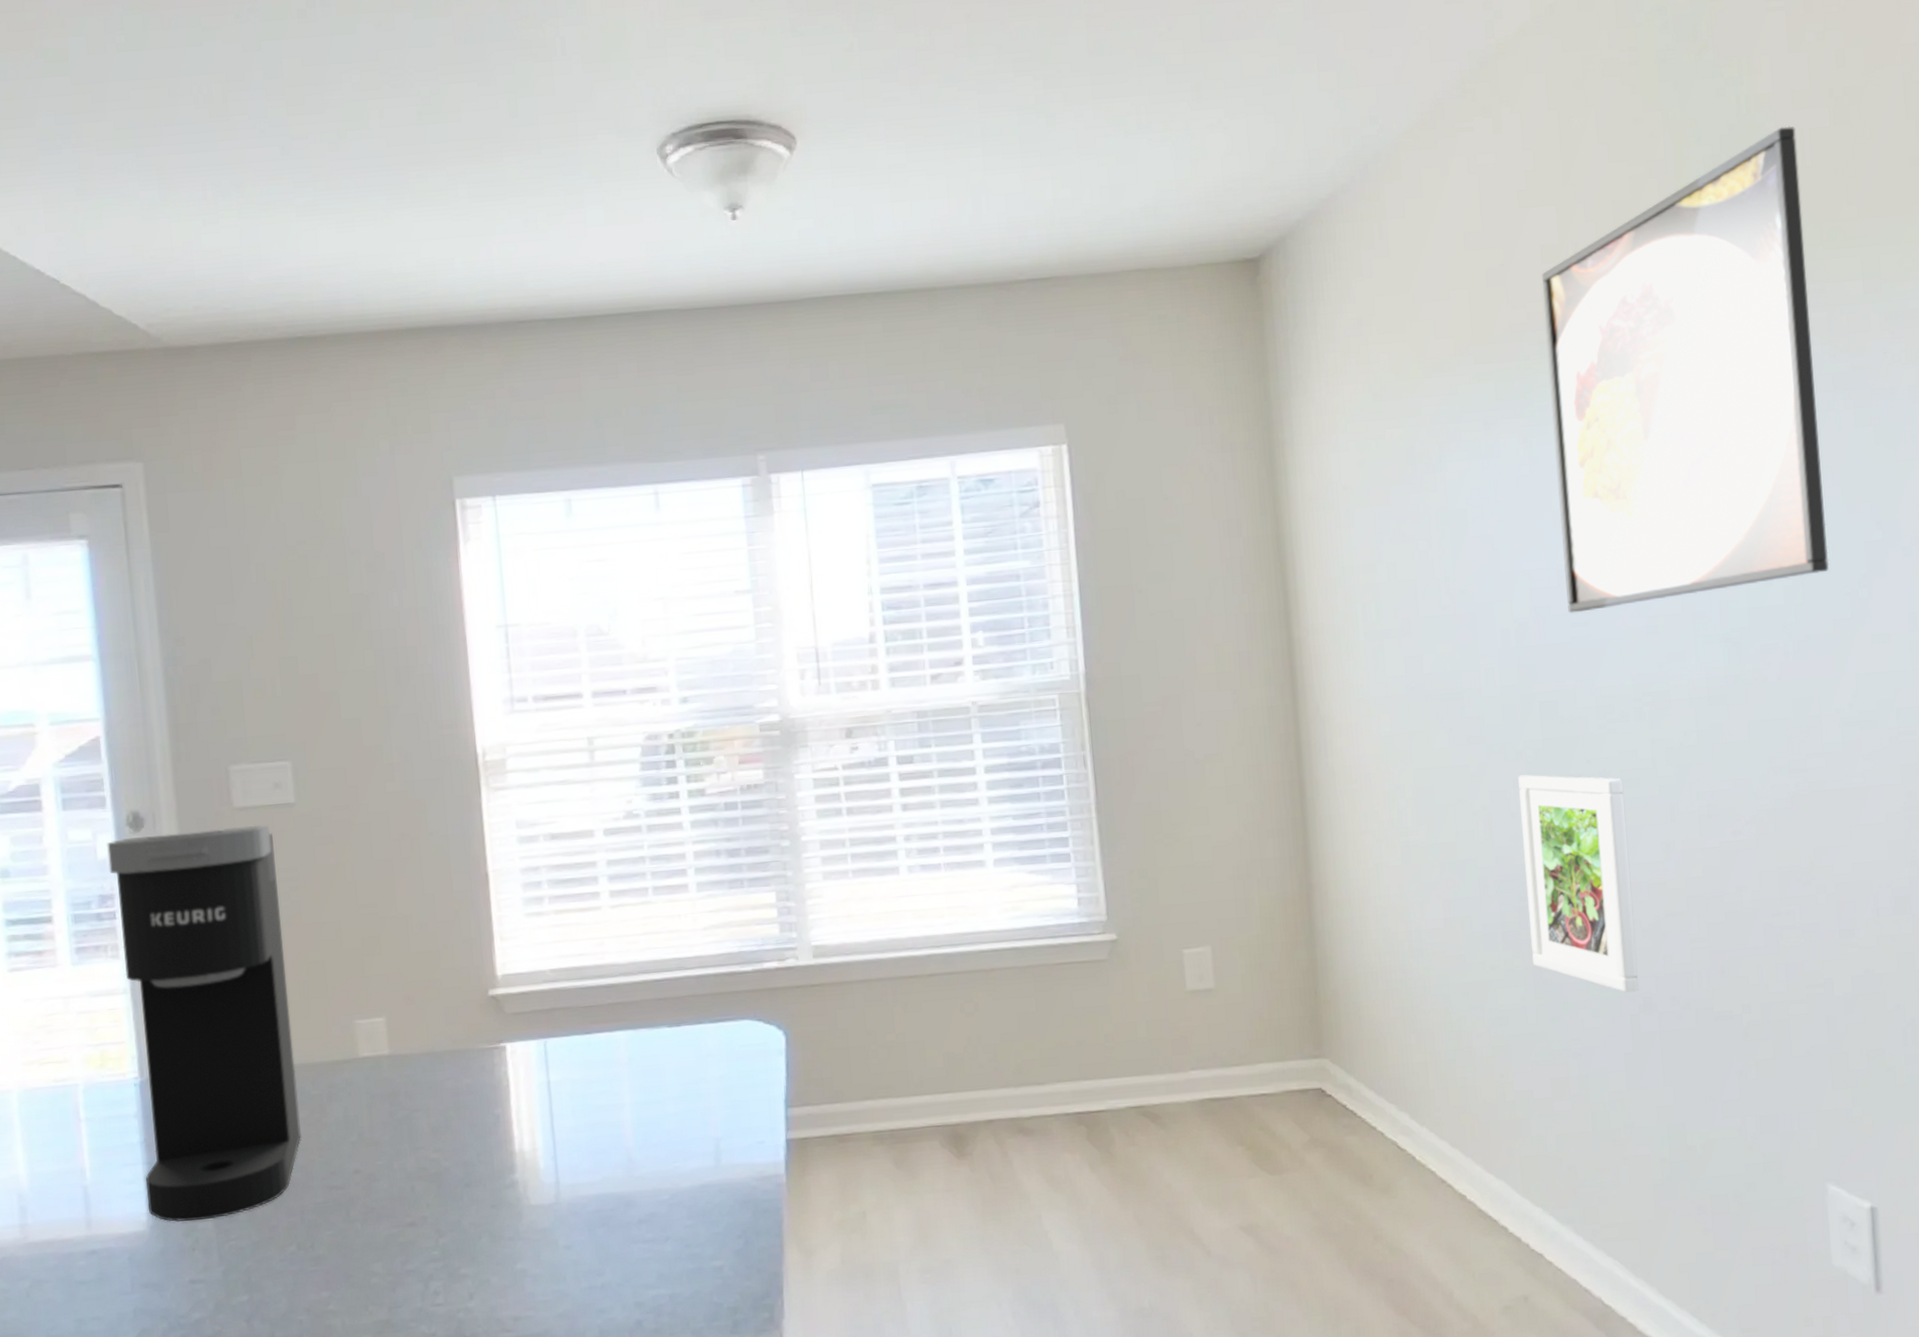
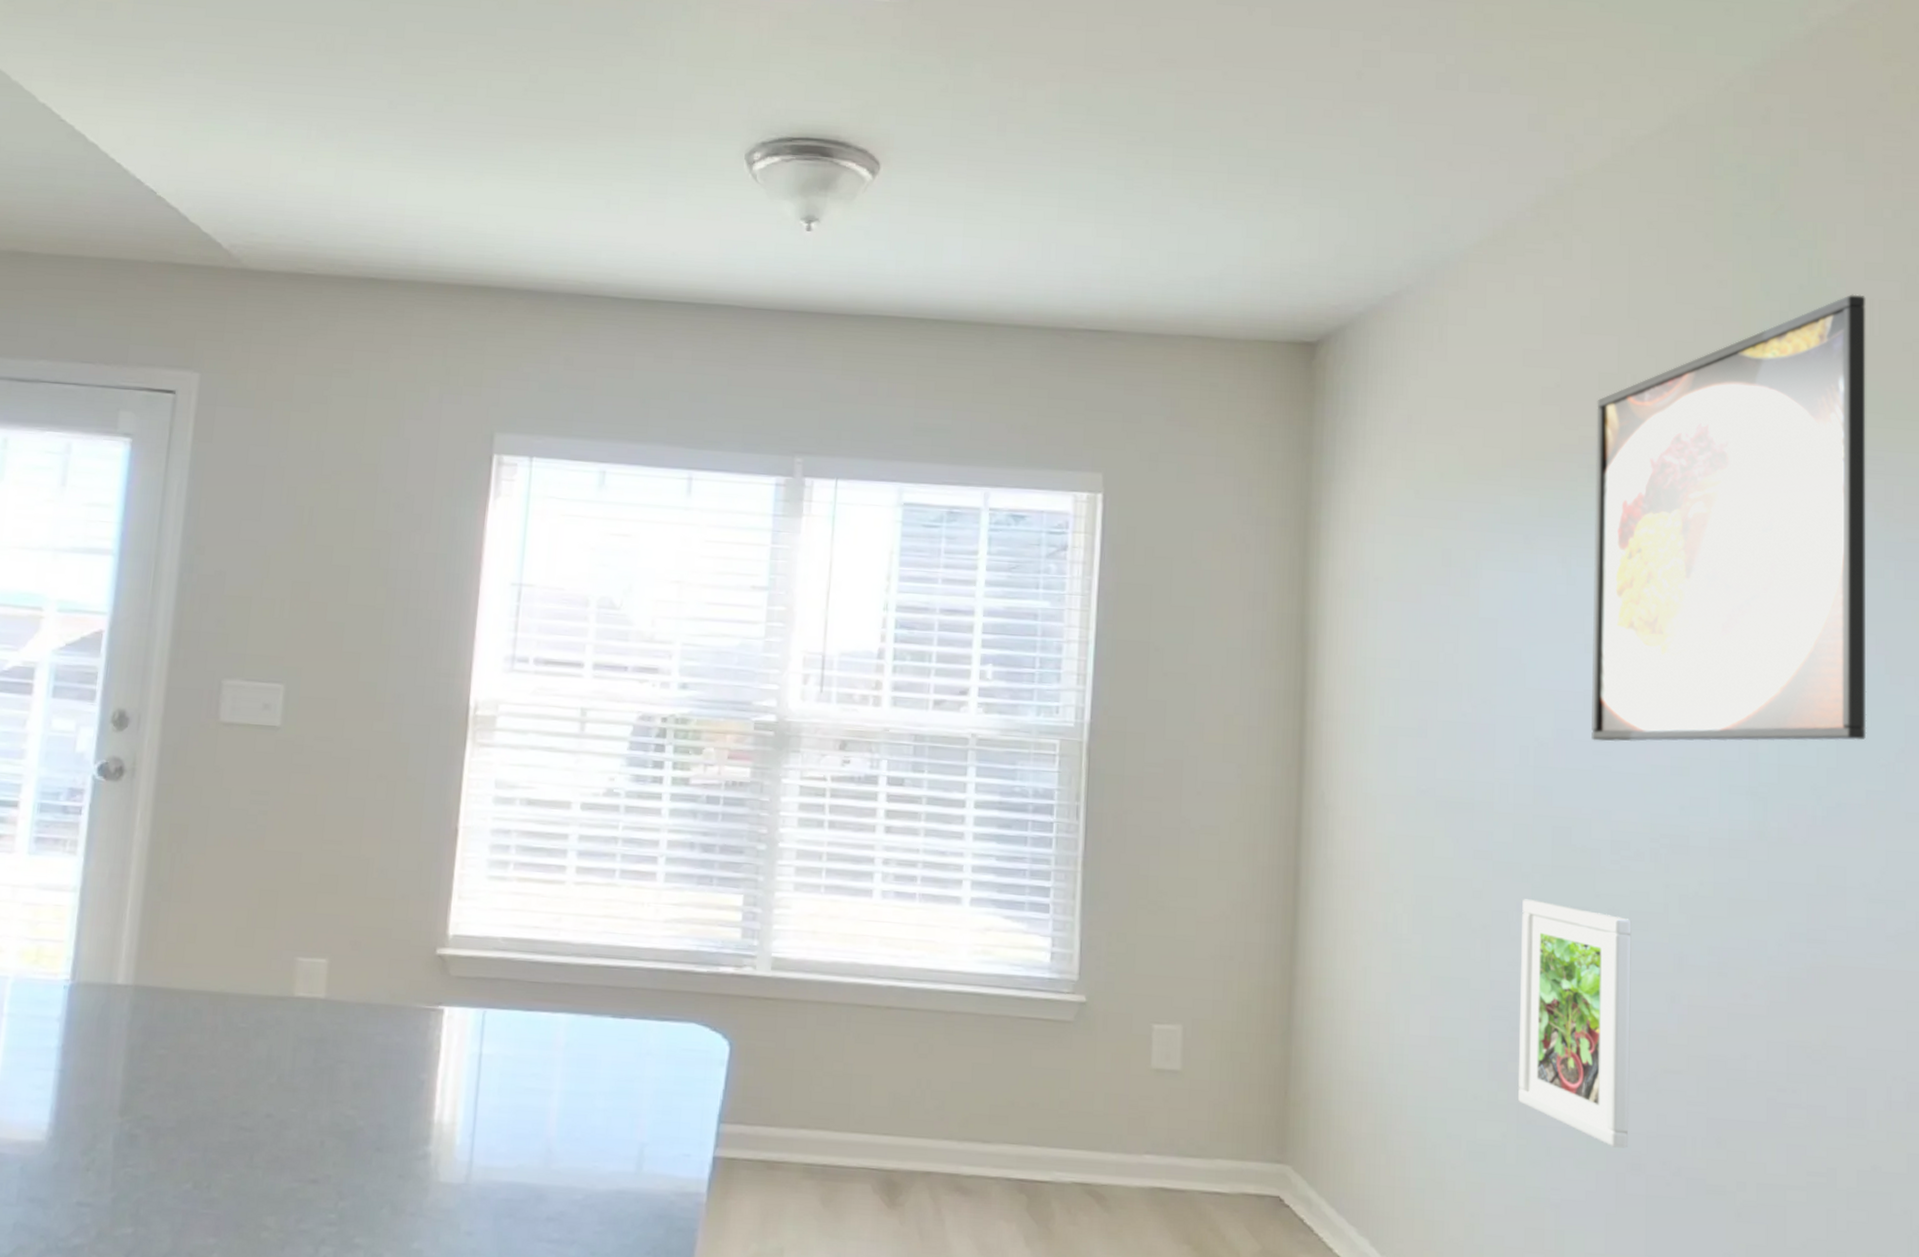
coffee maker: present [107,824,301,1222] -> none [50,735,252,1141]

